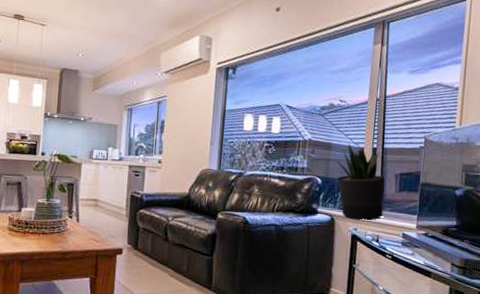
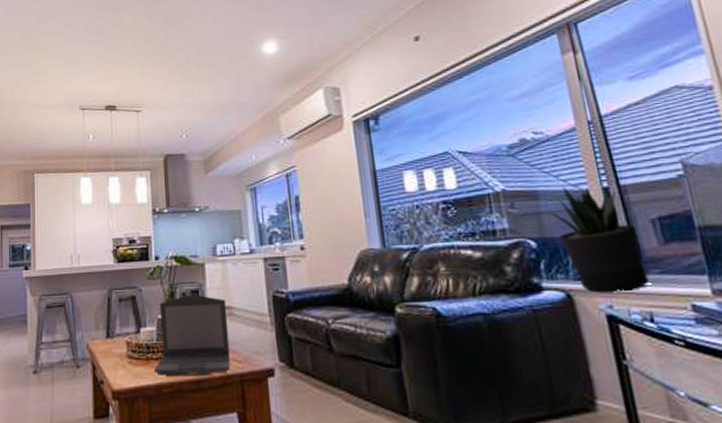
laptop: none [29,187,95,249] -> present [155,295,231,376]

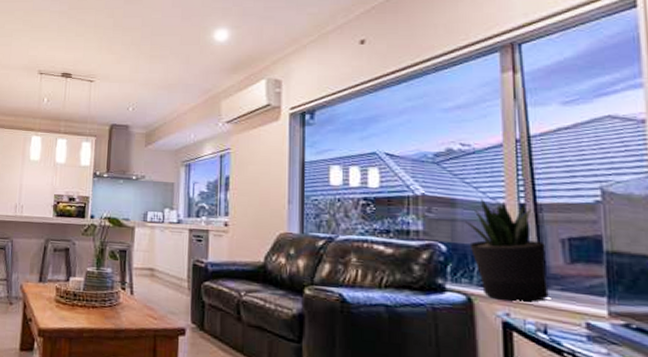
laptop: present [155,295,231,376] -> none [78,253,150,327]

